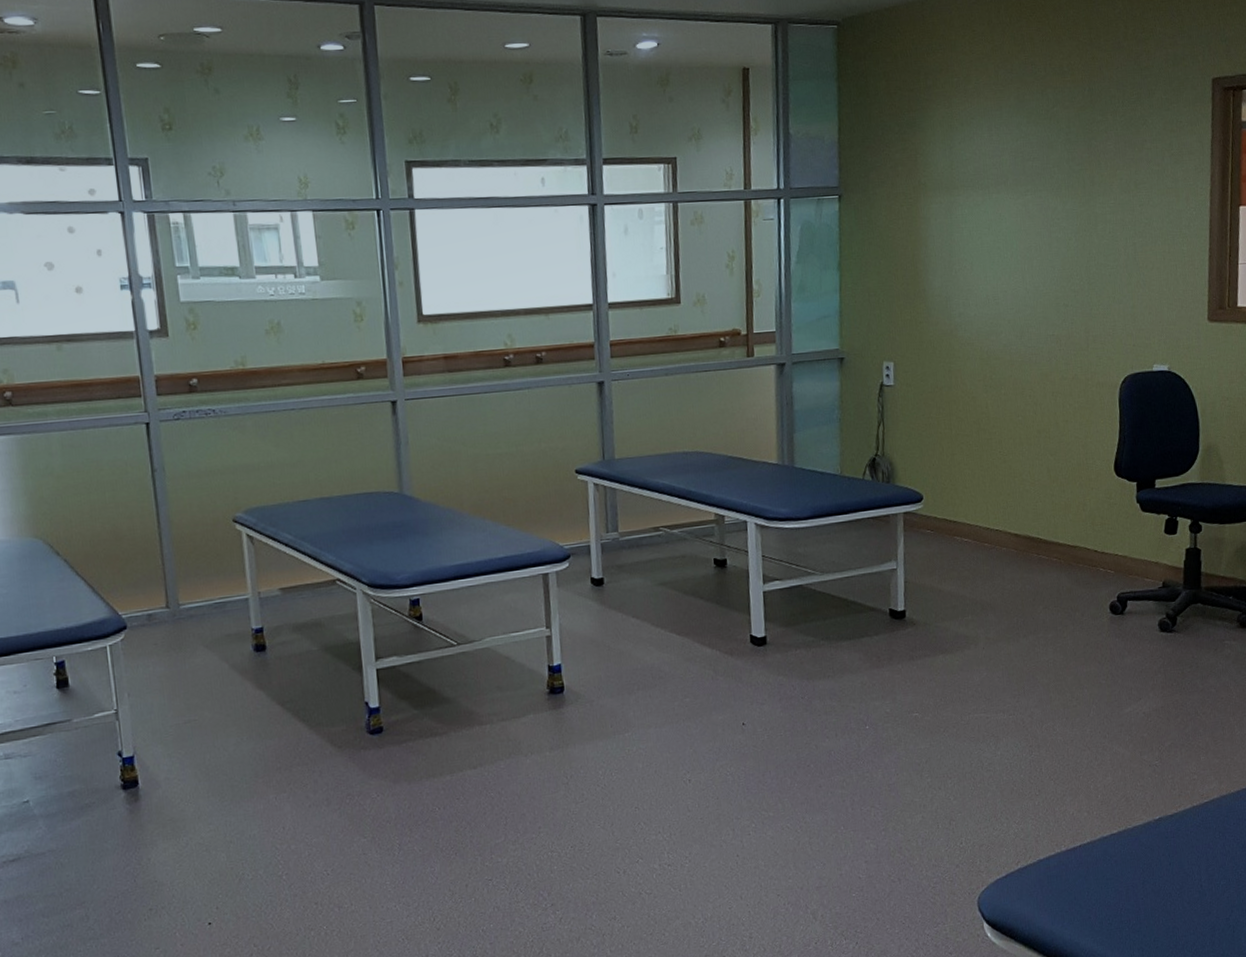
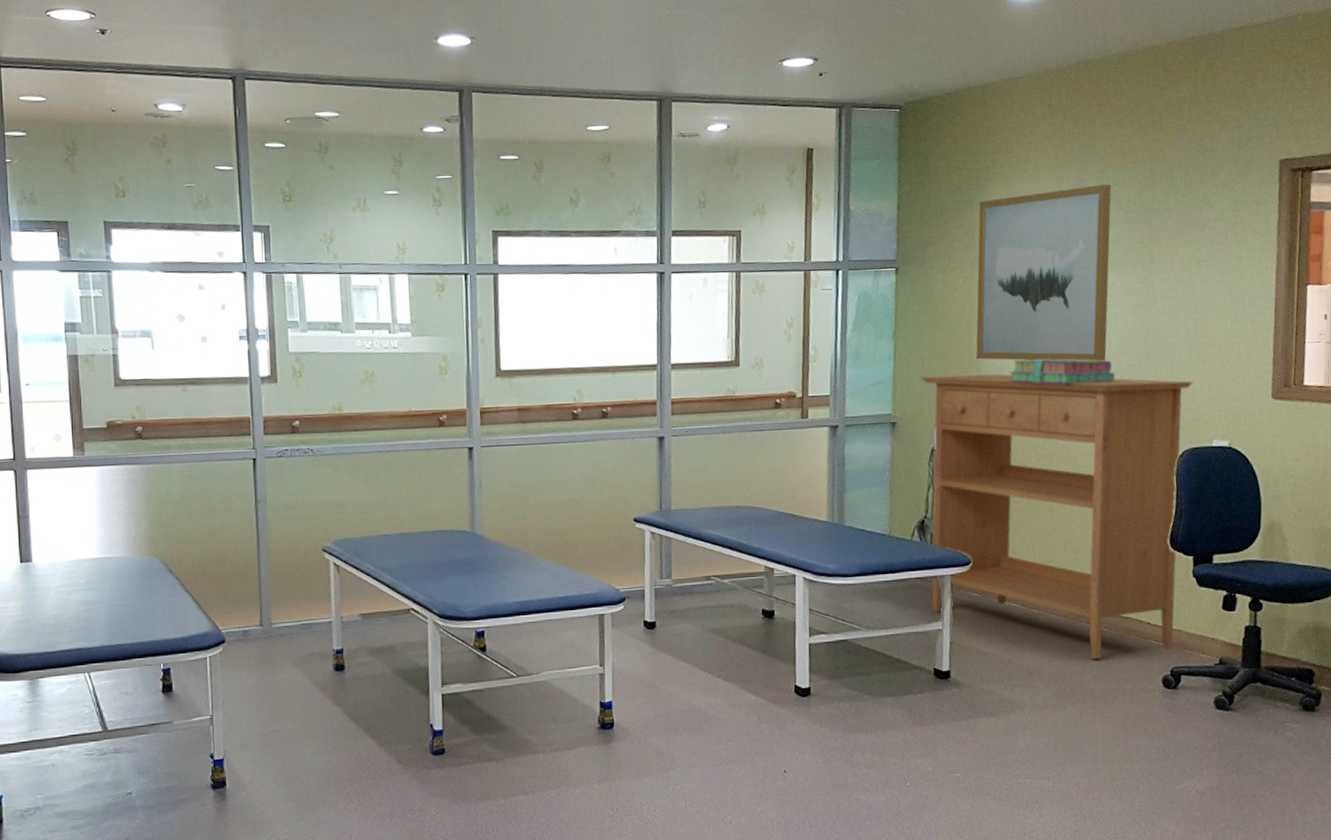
console table: none [866,304,1134,590] -> present [919,374,1193,659]
wall art: none [920,104,1052,290] -> present [975,183,1111,362]
stack of books: none [955,286,1059,313] -> present [1009,359,1115,384]

